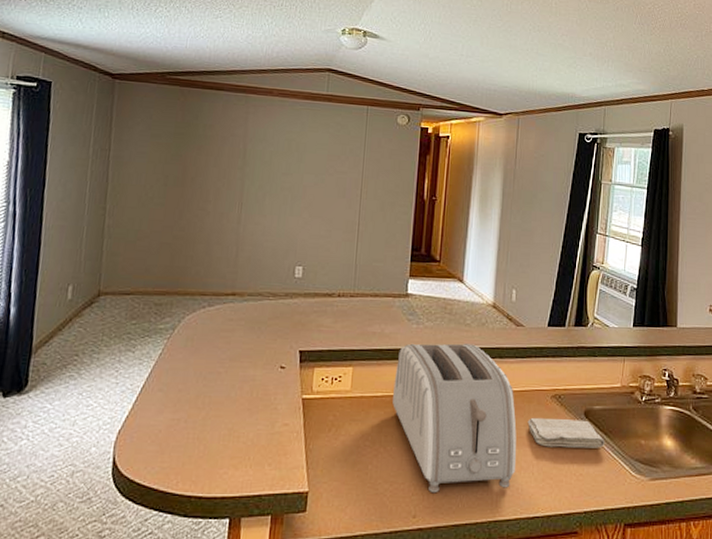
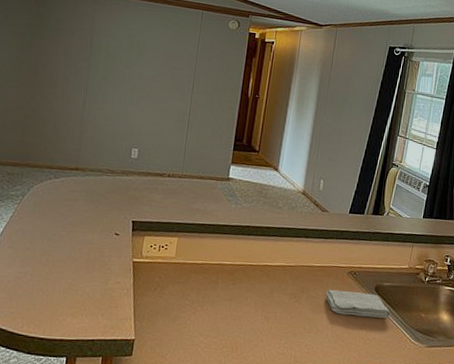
toaster: present [393,343,517,493] -> none [211,220,316,347]

